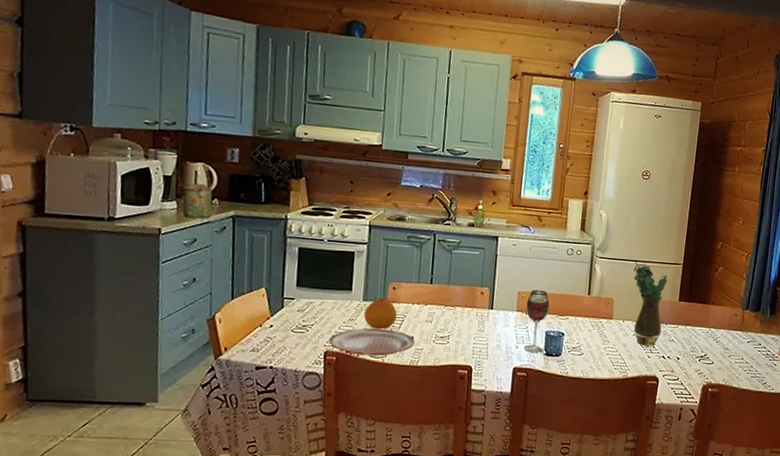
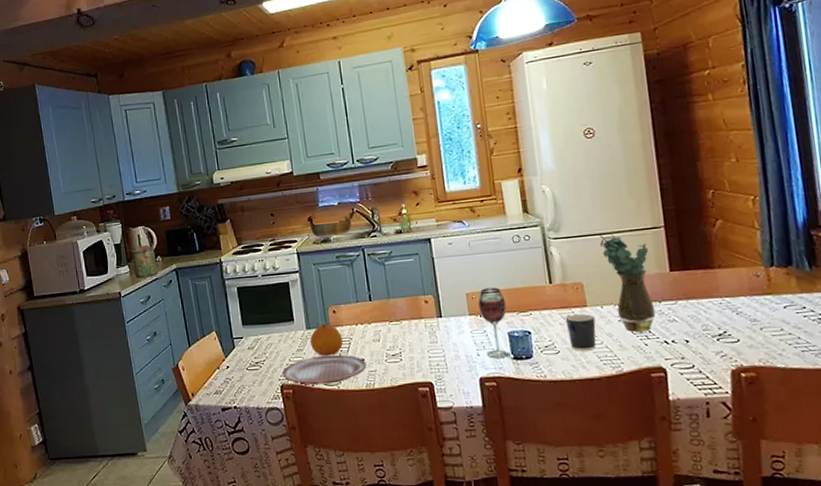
cooking pot: none [386,192,432,217] -> present [307,211,353,238]
mug: none [592,324,616,356] -> present [565,314,597,351]

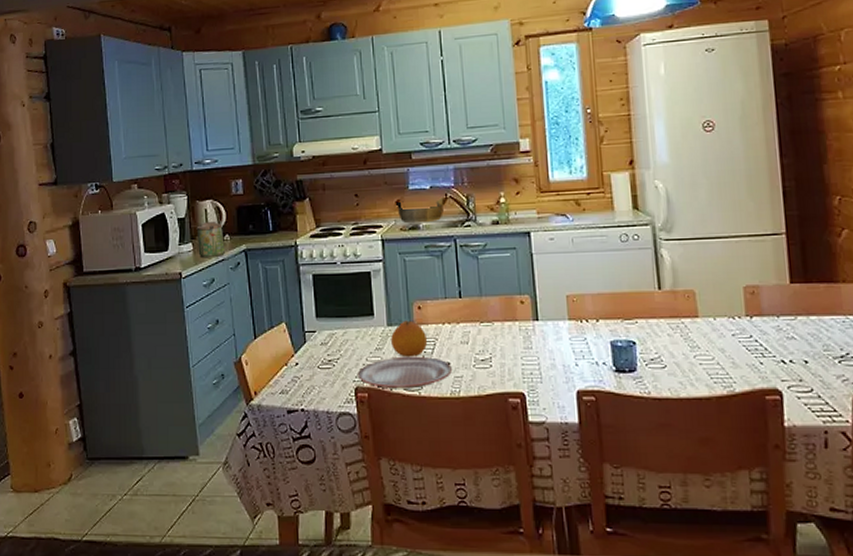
wineglass: present [478,287,510,358] -> none [579,290,612,369]
mug: present [565,314,597,351] -> none [674,325,708,366]
vase: present [599,234,656,332] -> none [715,237,773,348]

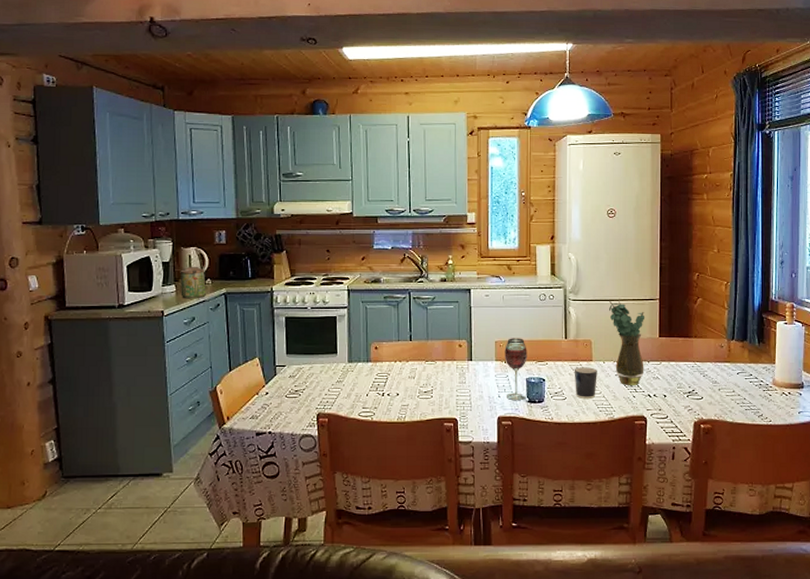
plate: present [358,356,453,389] -> none [320,388,401,415]
fruit: present [391,320,428,358] -> none [351,358,382,389]
cooking pot: present [395,196,446,224] -> none [361,256,404,278]
wineglass: none [579,290,612,369] -> present [505,338,527,400]
mug: none [674,325,708,366] -> present [574,367,597,399]
vase: none [715,237,773,348] -> present [609,300,645,385]

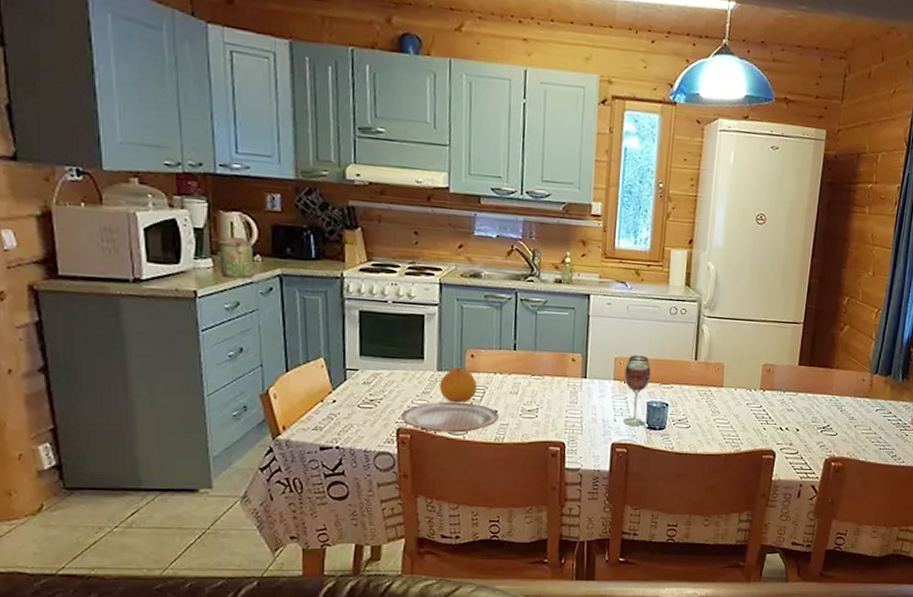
plate: none [320,388,401,415] -> present [401,401,500,433]
fruit: none [351,358,382,389] -> present [440,367,478,403]
mug: present [574,367,597,399] -> none [701,393,728,428]
vase: present [609,300,645,385] -> none [747,320,786,417]

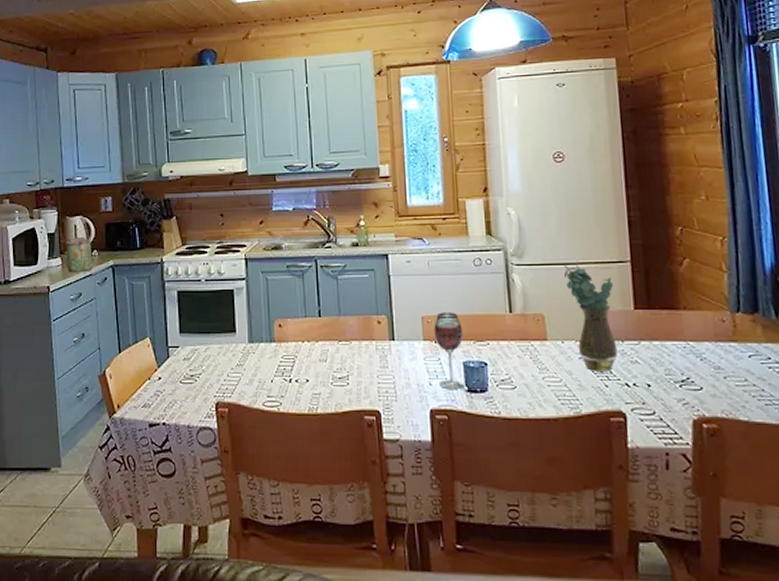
plate: present [401,401,500,433] -> none [219,373,311,405]
fruit: present [440,367,478,403] -> none [252,338,288,374]
vase: none [747,320,786,417] -> present [564,264,618,371]

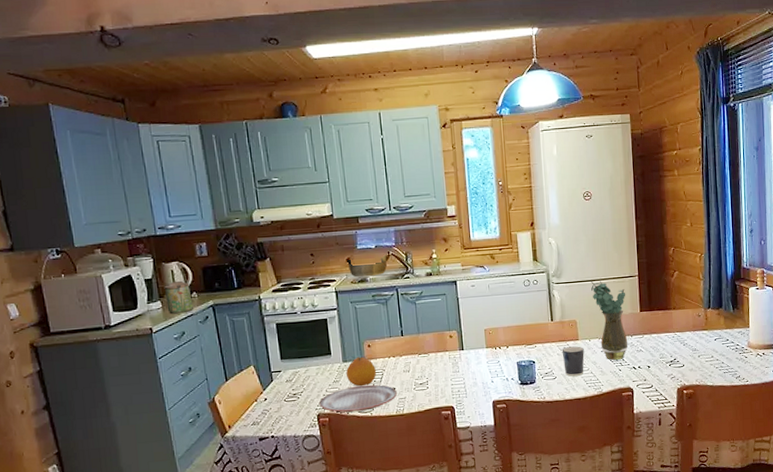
plate: none [219,373,311,405] -> present [319,384,398,413]
fruit: none [252,338,288,374] -> present [346,356,377,387]
cooking pot: none [259,218,308,244] -> present [346,254,389,278]
wineglass: present [434,312,464,389] -> none [494,324,518,384]
mug: none [523,348,556,388] -> present [561,346,585,377]

